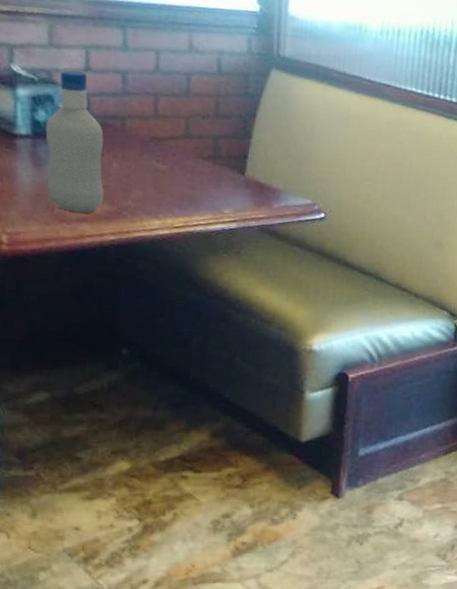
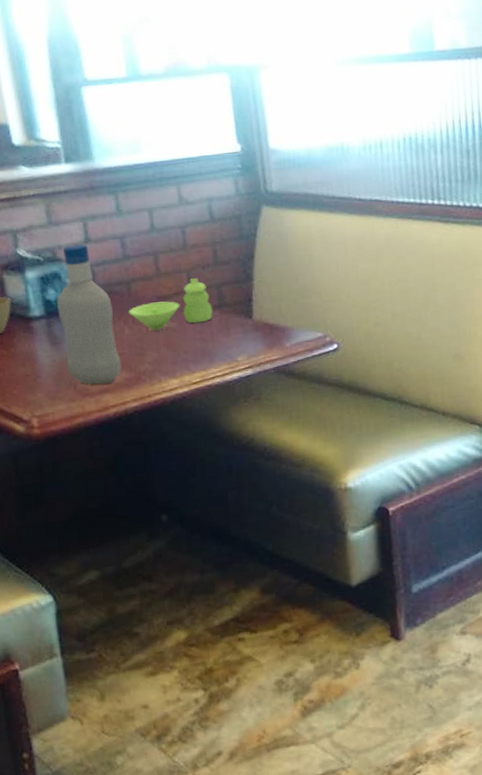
condiment set: none [119,126,206,171] -> present [128,278,213,331]

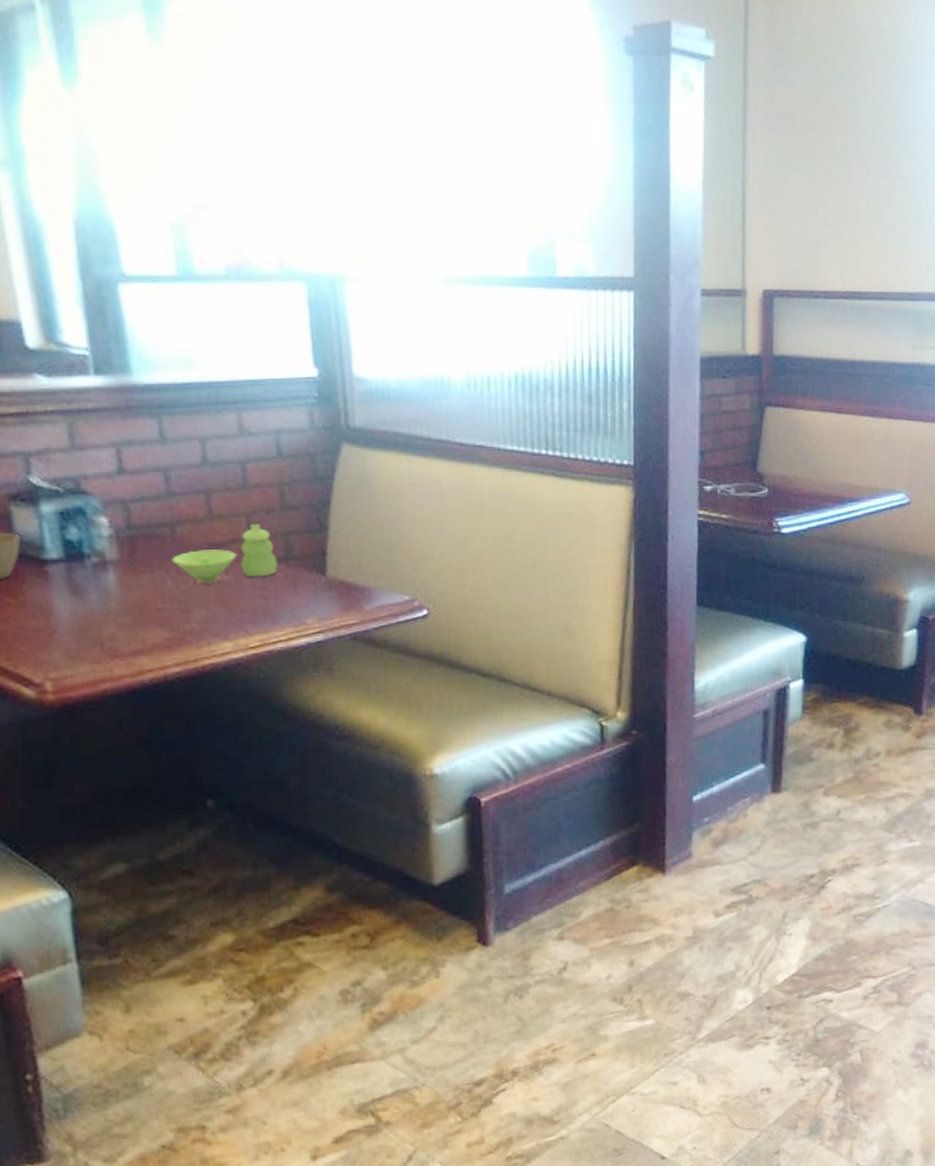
bottle: present [57,244,122,385] -> none [80,475,161,644]

